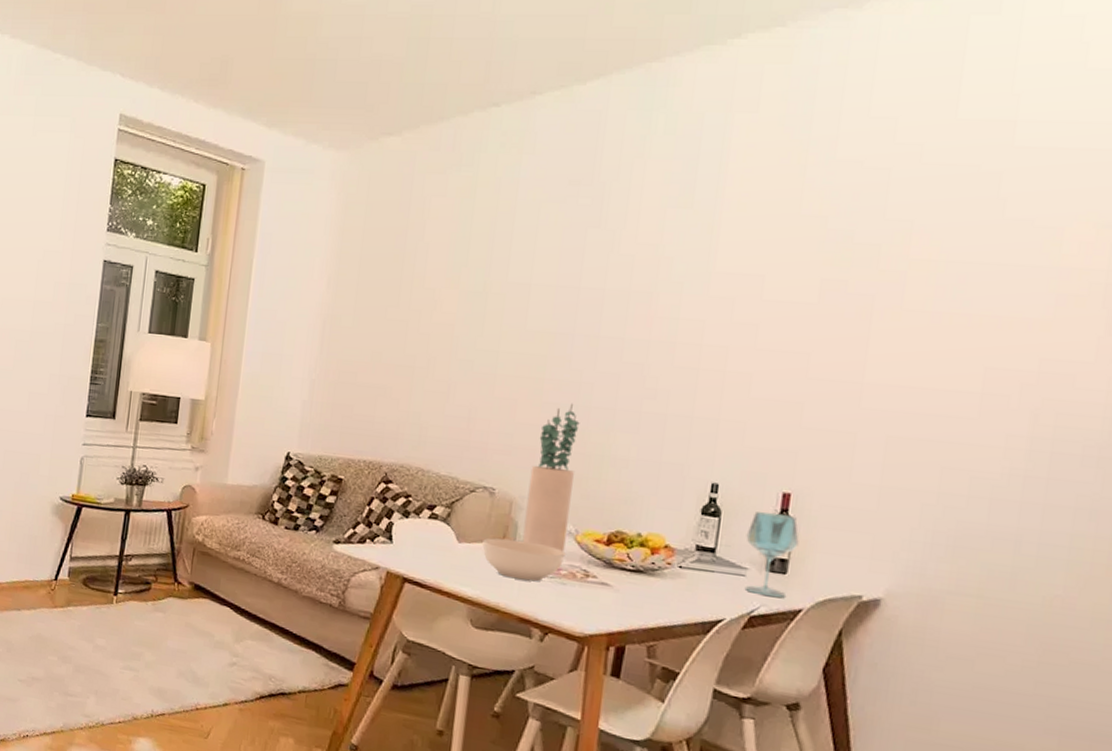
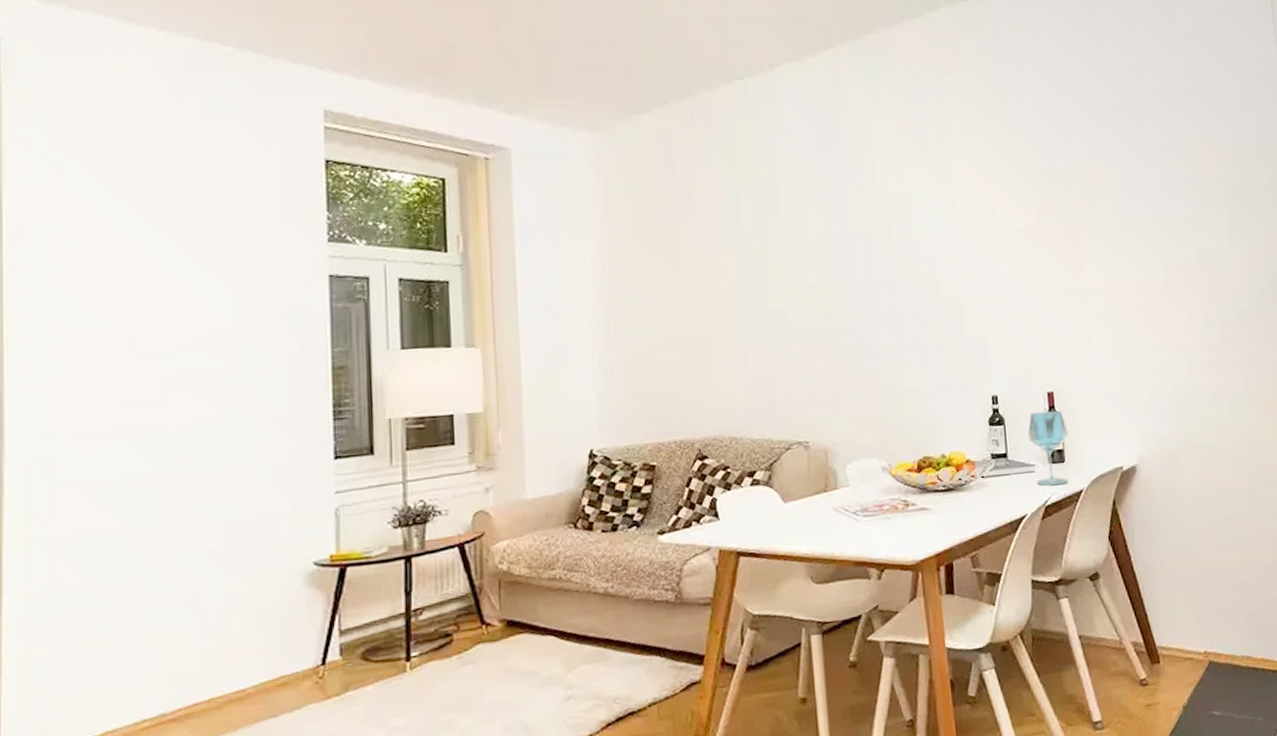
bowl: present [482,538,566,582] -> none [807,485,885,526]
vase: present [522,403,580,552] -> none [837,346,883,488]

